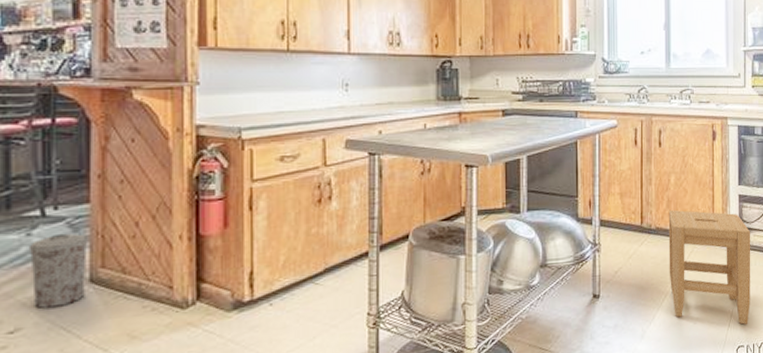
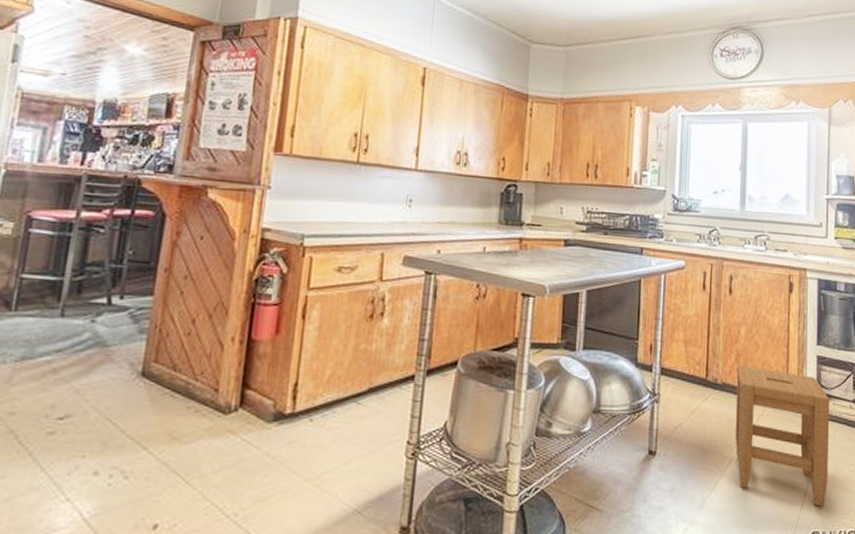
trash can: present [30,233,89,308] -> none [86,323,147,397]

